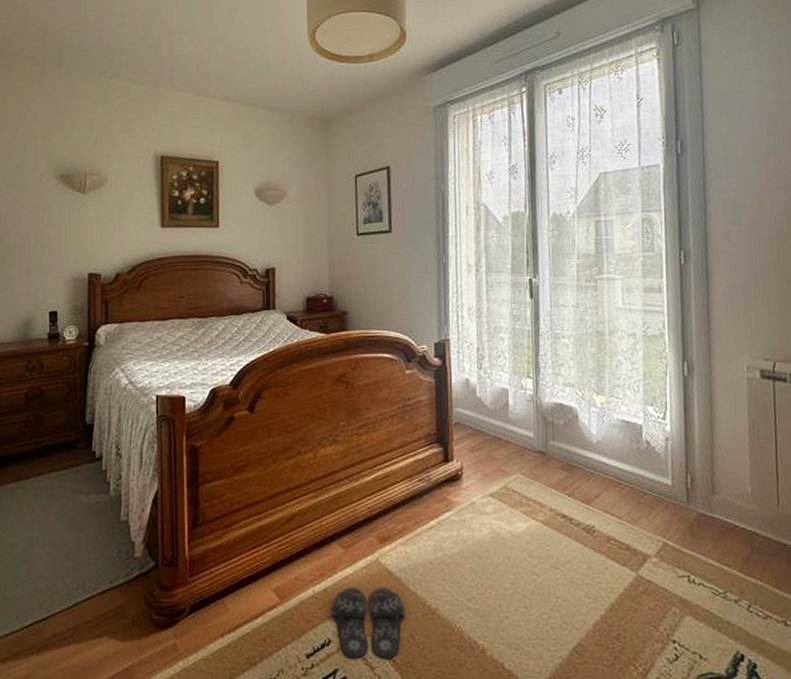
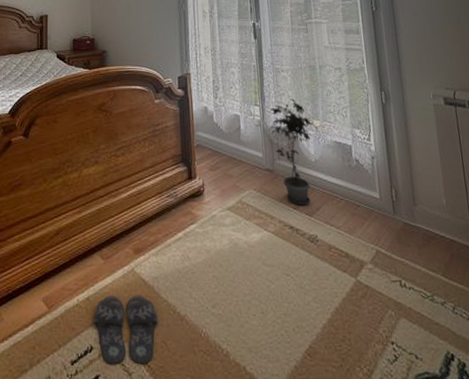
potted plant: none [542,369,603,492] -> present [268,98,318,205]

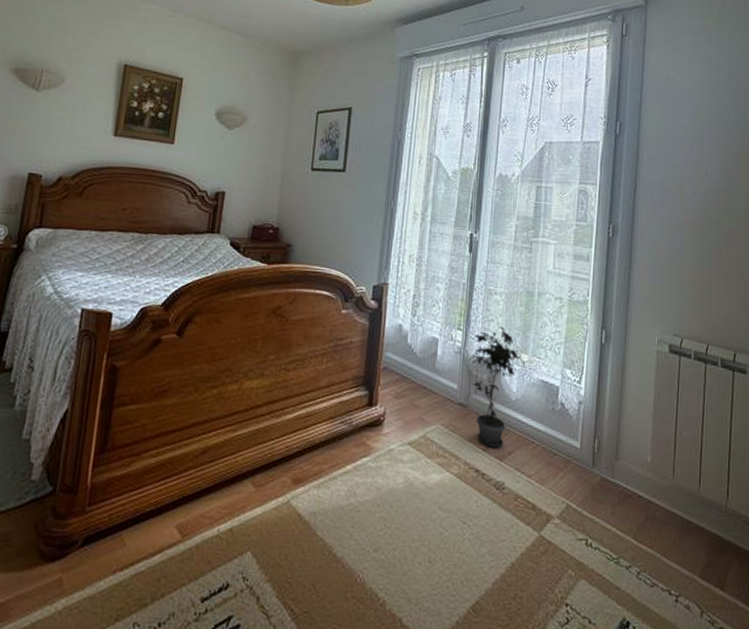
slippers: present [93,294,159,365] -> none [233,528,311,608]

